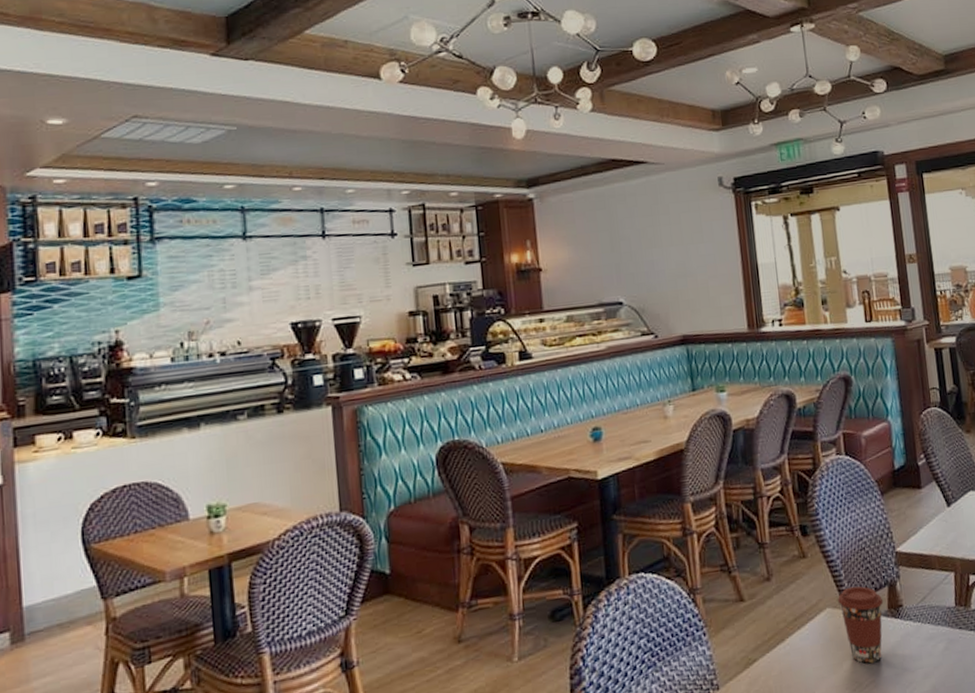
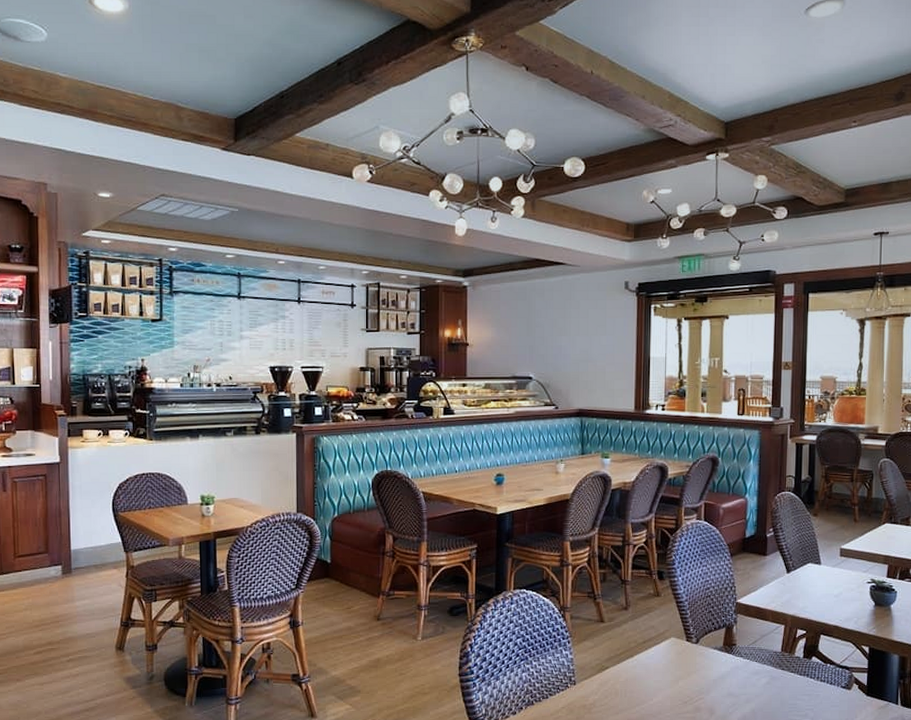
coffee cup: present [837,586,884,664] -> none [681,624,720,685]

